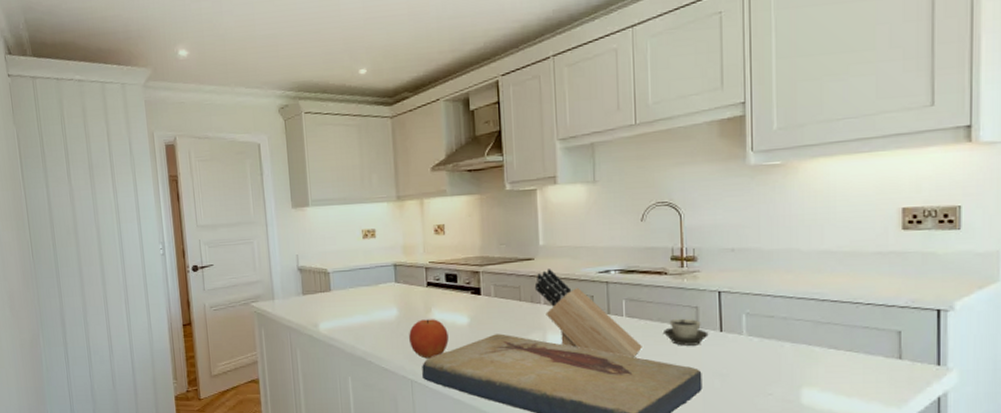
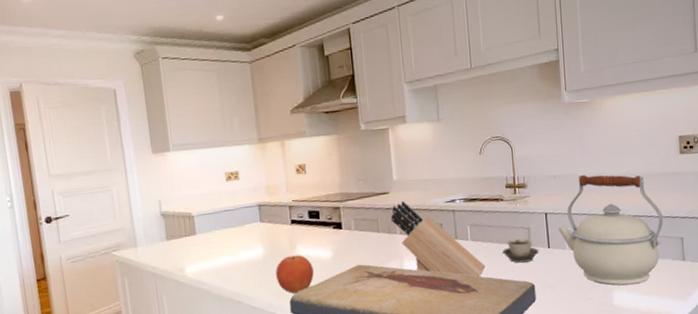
kettle: none [734,249,874,382] -> present [558,174,663,286]

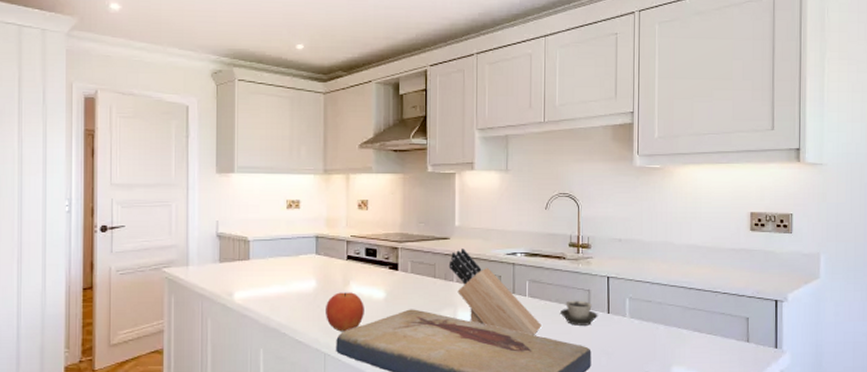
kettle: present [558,174,663,286] -> none [620,241,729,361]

